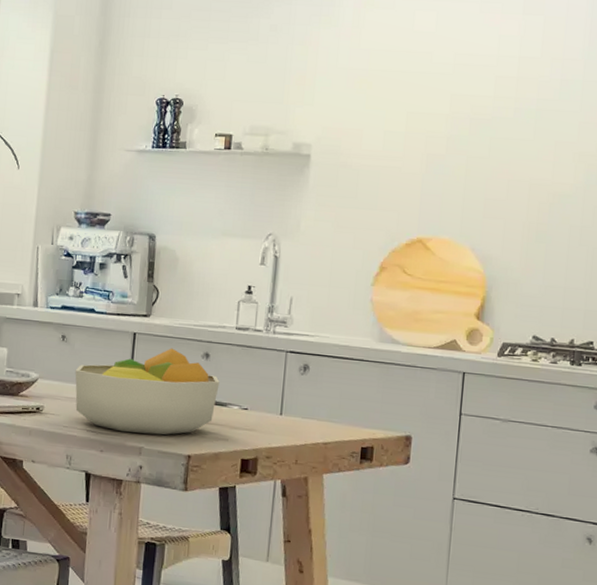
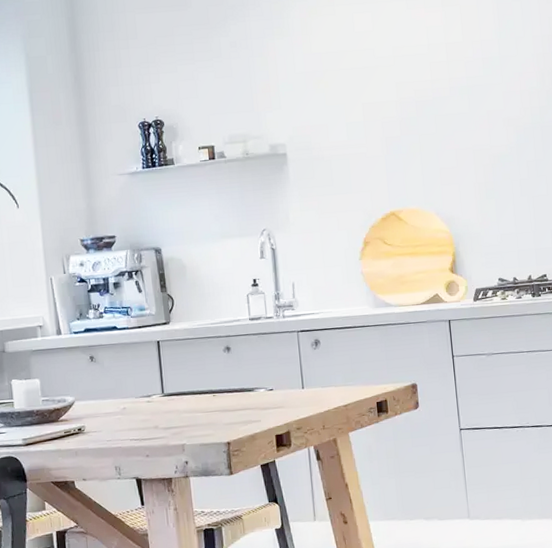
fruit bowl: present [75,348,220,436] -> none [108,348,244,434]

